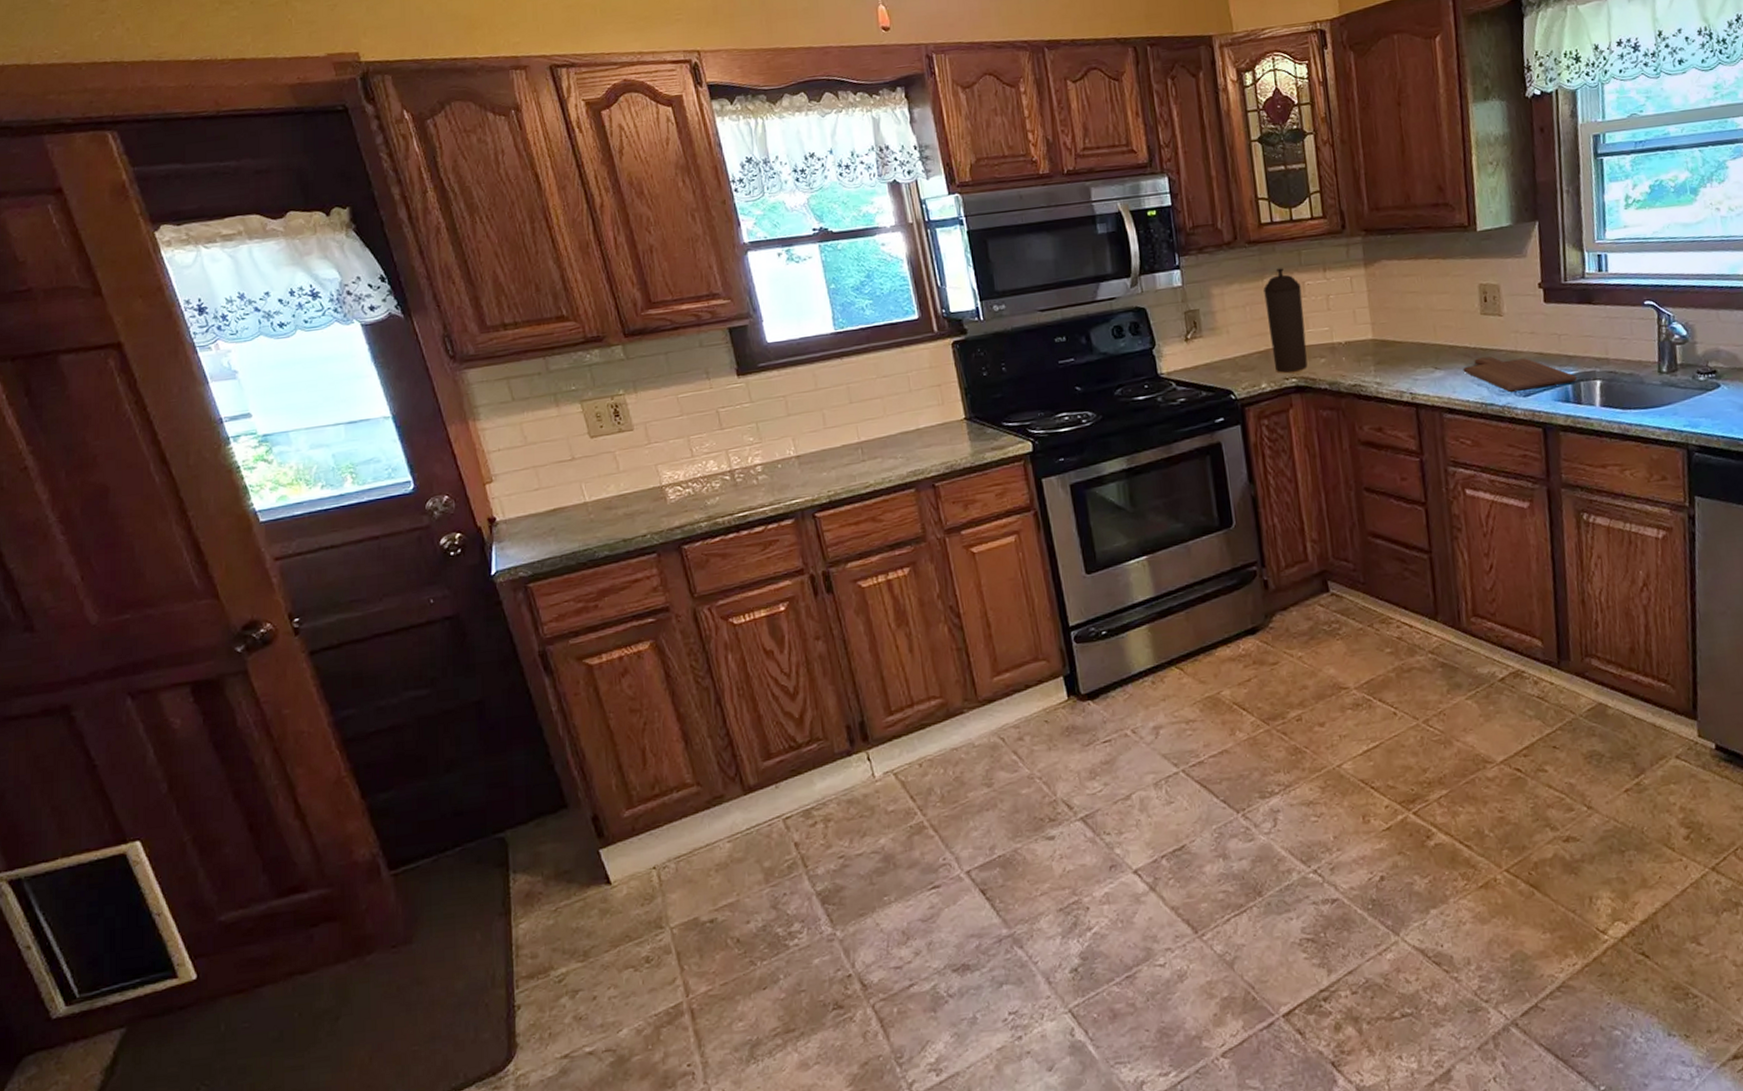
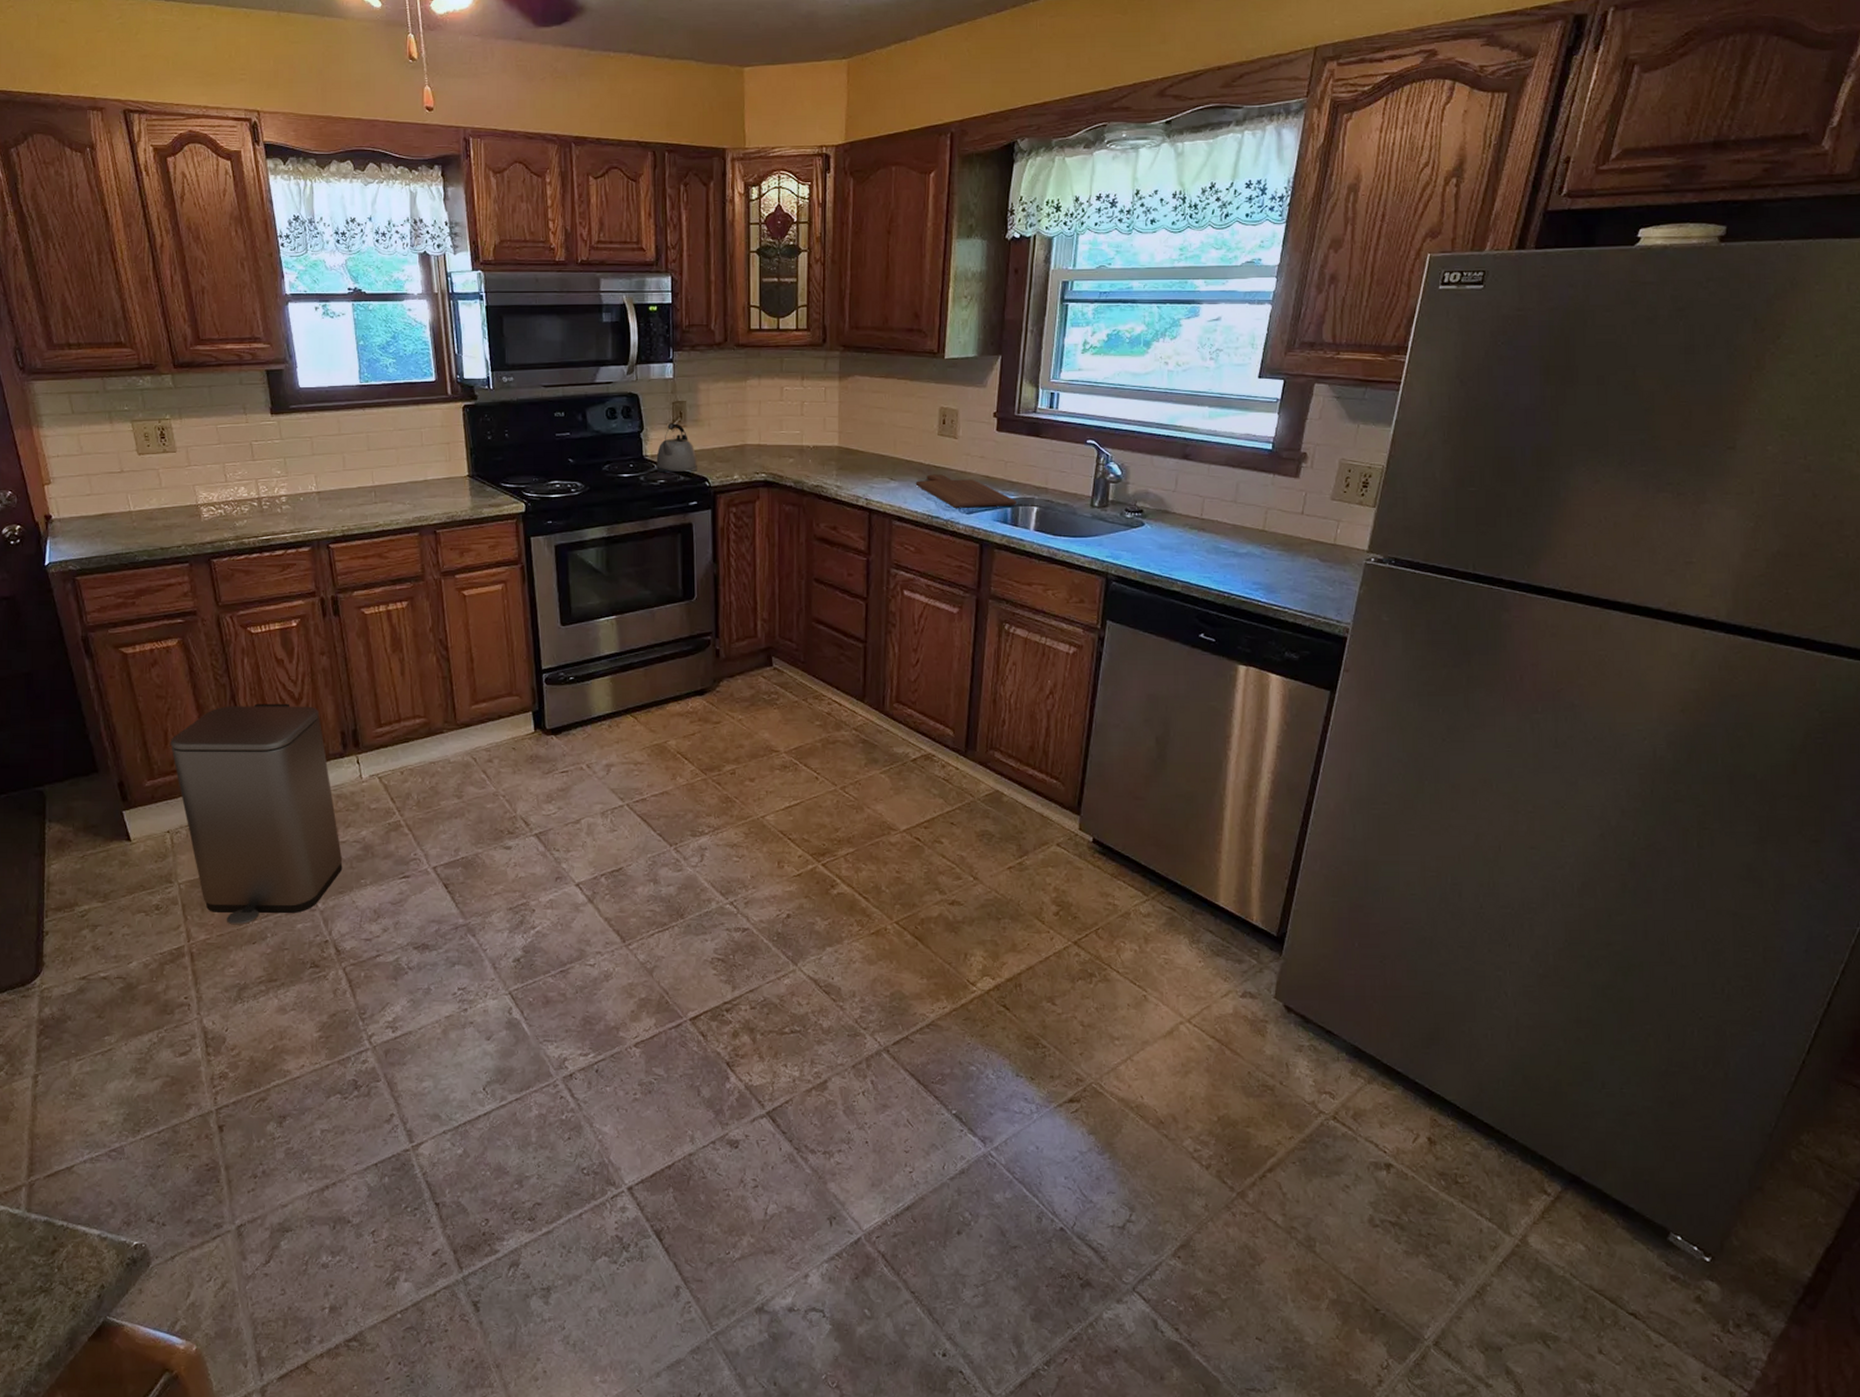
pedal bin: none [649,700,861,970] -> present [170,703,343,925]
kettle: none [1173,334,1220,391] -> present [656,423,697,473]
canister: present [1263,268,1308,373] -> none [746,372,779,469]

